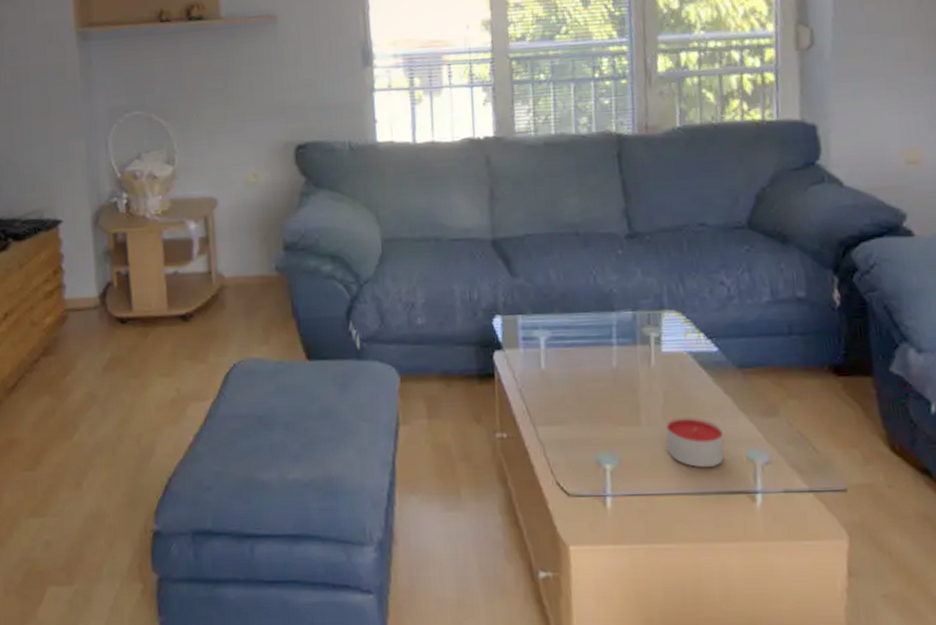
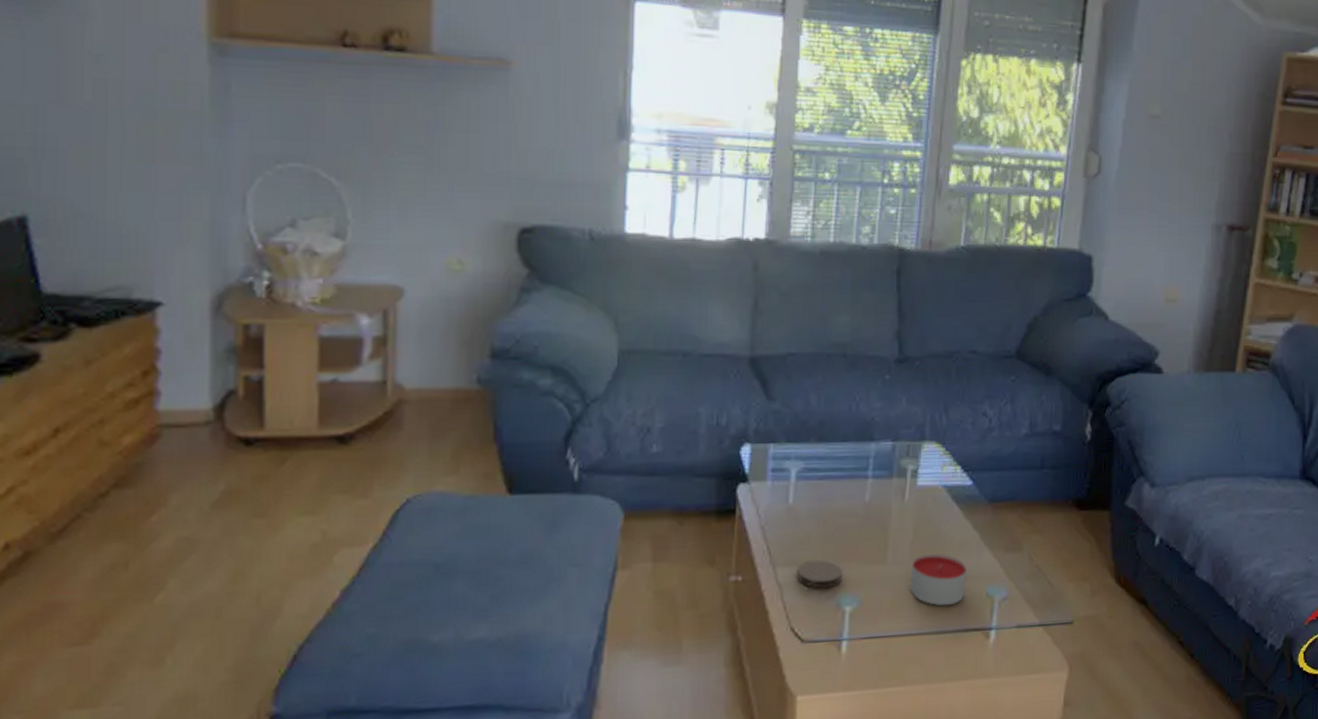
coaster: none [555,420,600,447] -> present [796,560,842,589]

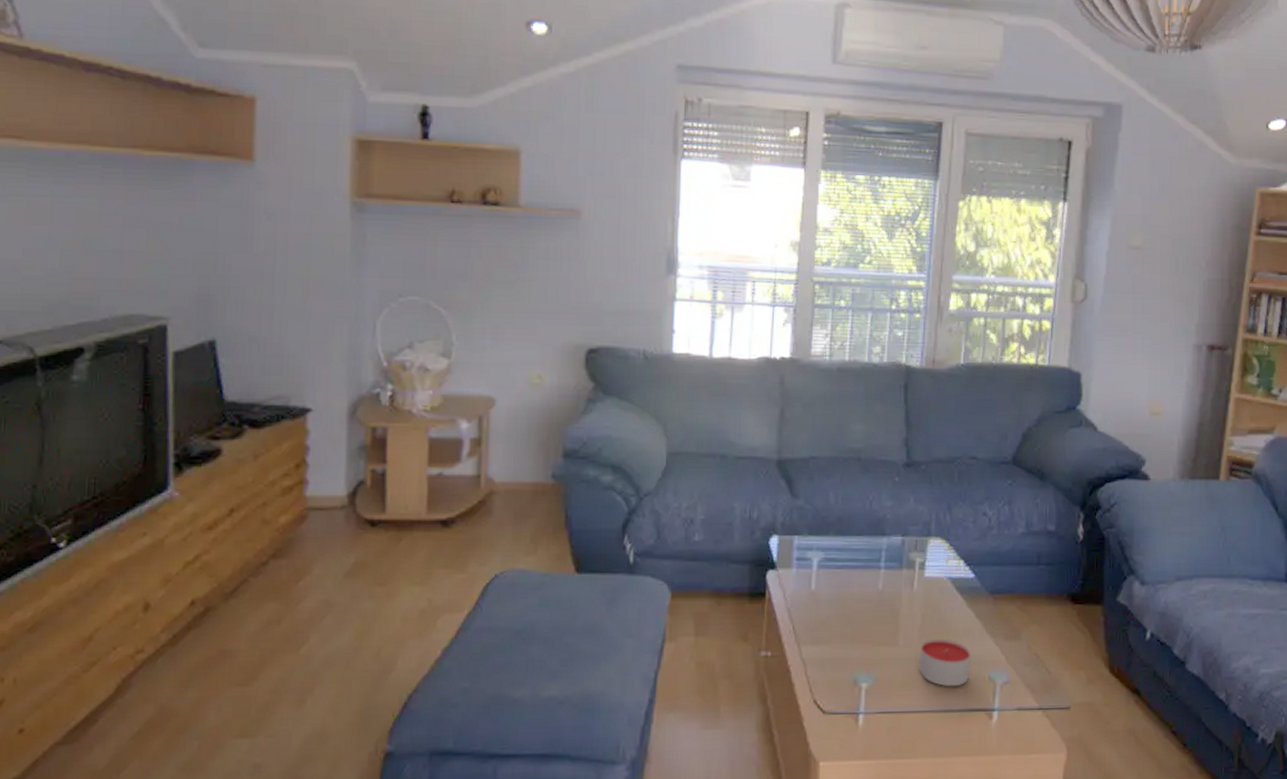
coaster: present [796,560,842,589] -> none [818,640,859,666]

